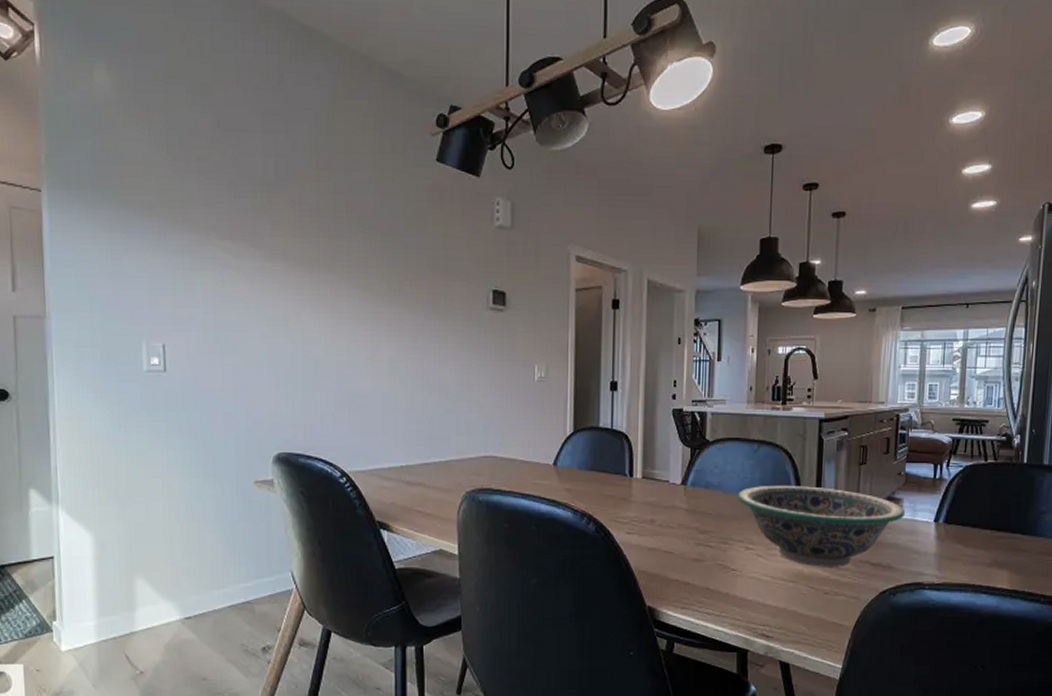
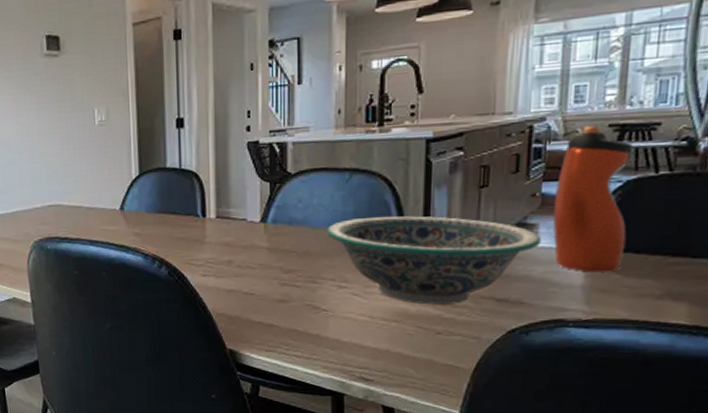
water bottle: none [913,418,970,542] -> present [552,125,633,273]

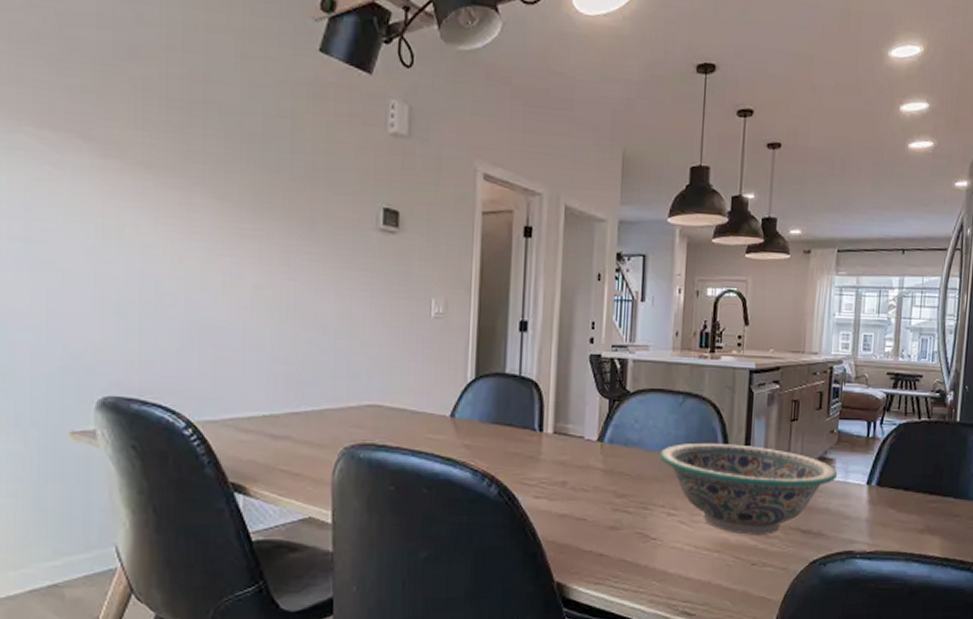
water bottle: present [552,125,633,273] -> none [846,371,904,507]

